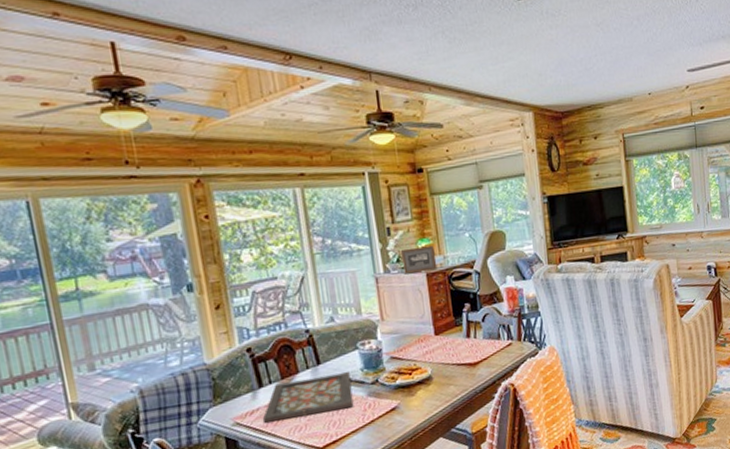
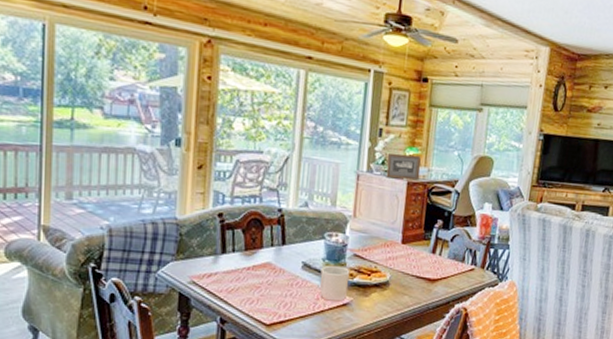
decorative tray: present [263,371,354,424] -> none [219,254,311,294]
mug: none [361,371,394,410] -> present [319,265,350,302]

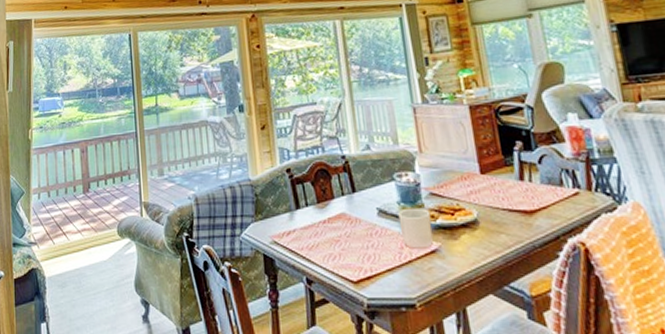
picture frame: present [386,152,421,181] -> none [439,76,482,106]

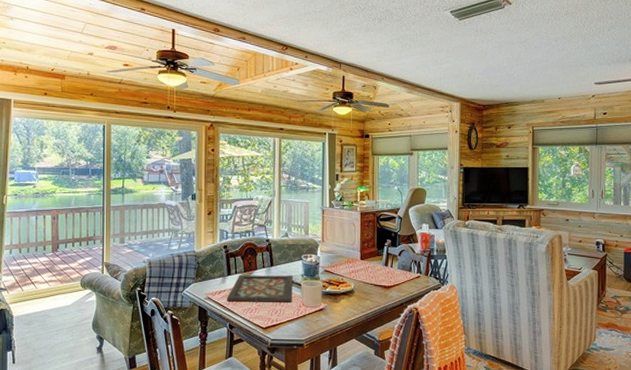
decorative tray: none [299,202,390,247] -> present [227,274,293,303]

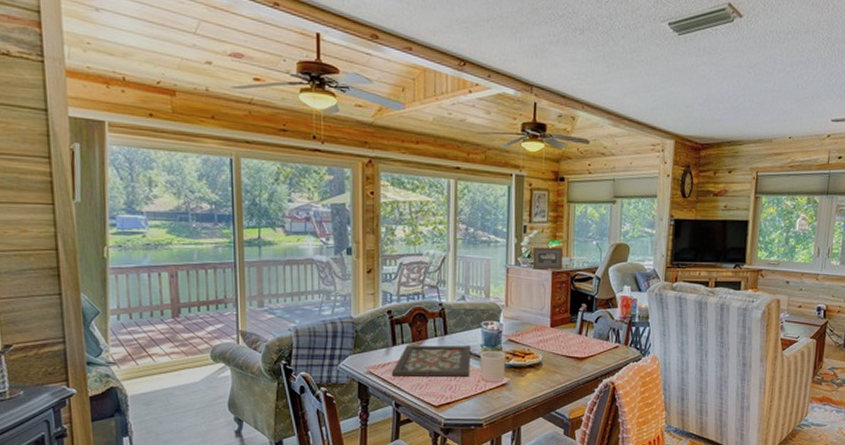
picture frame: none [343,191,370,211] -> present [532,246,563,270]

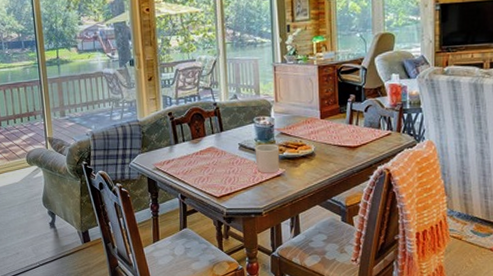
decorative tray: present [392,345,471,378] -> none [176,139,247,172]
picture frame: present [532,246,563,270] -> none [297,42,328,65]

